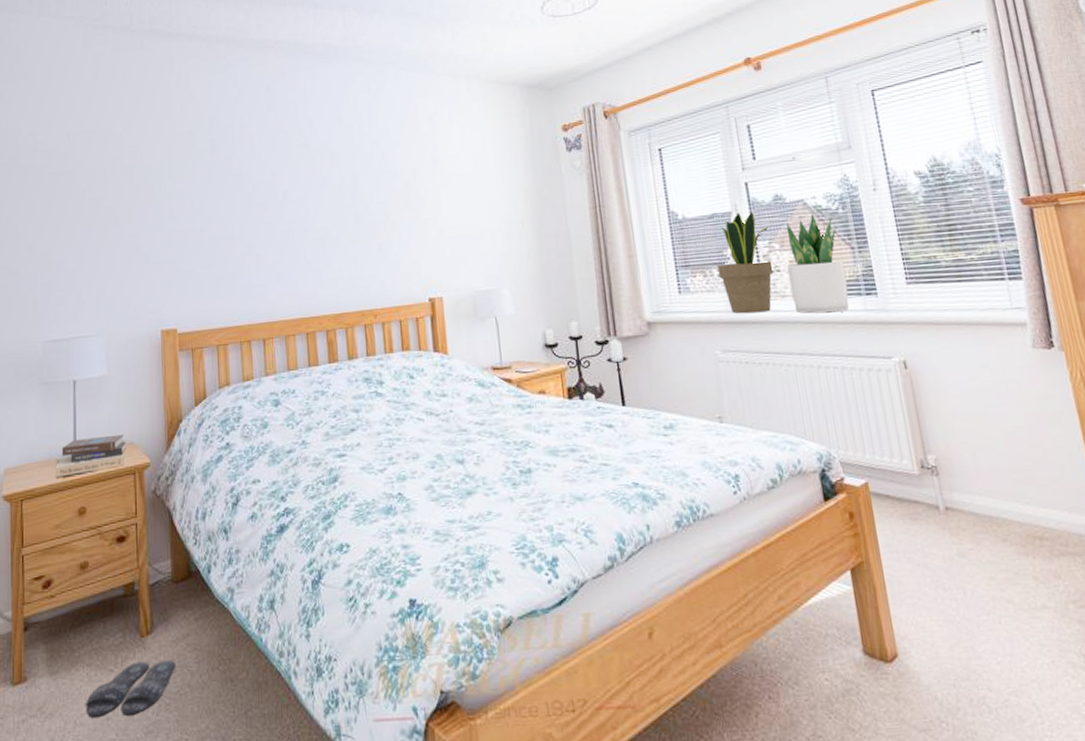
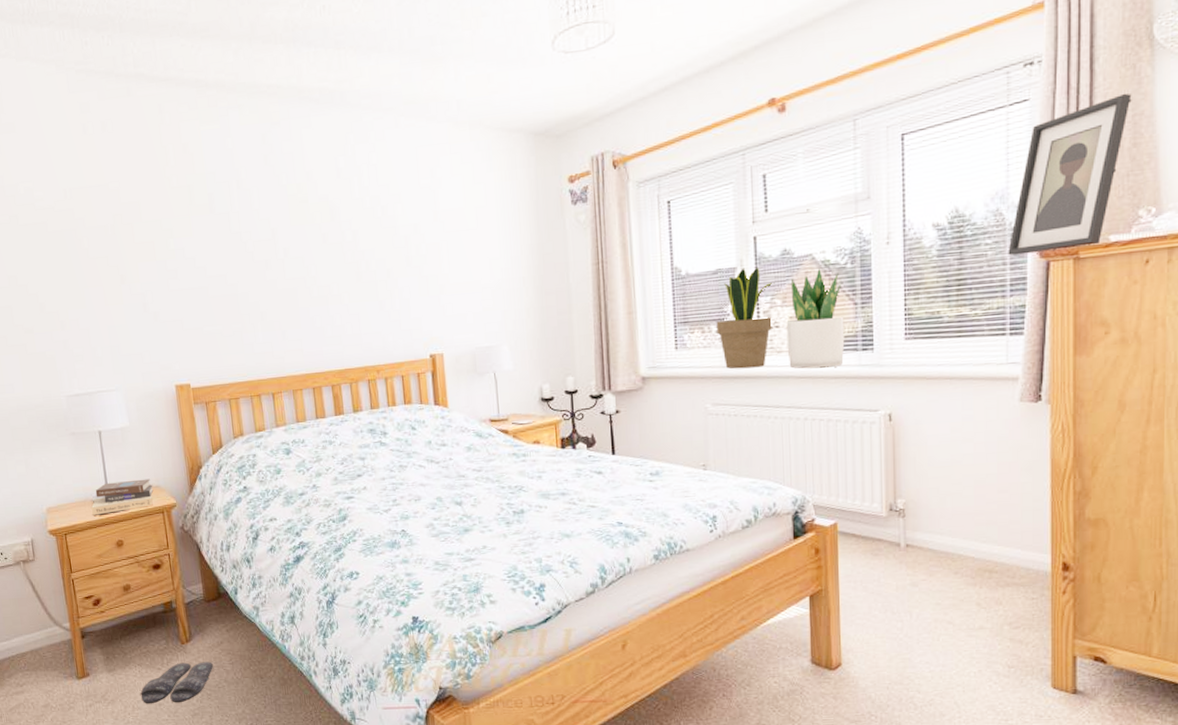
picture frame: none [990,57,1076,202] -> present [1008,93,1132,256]

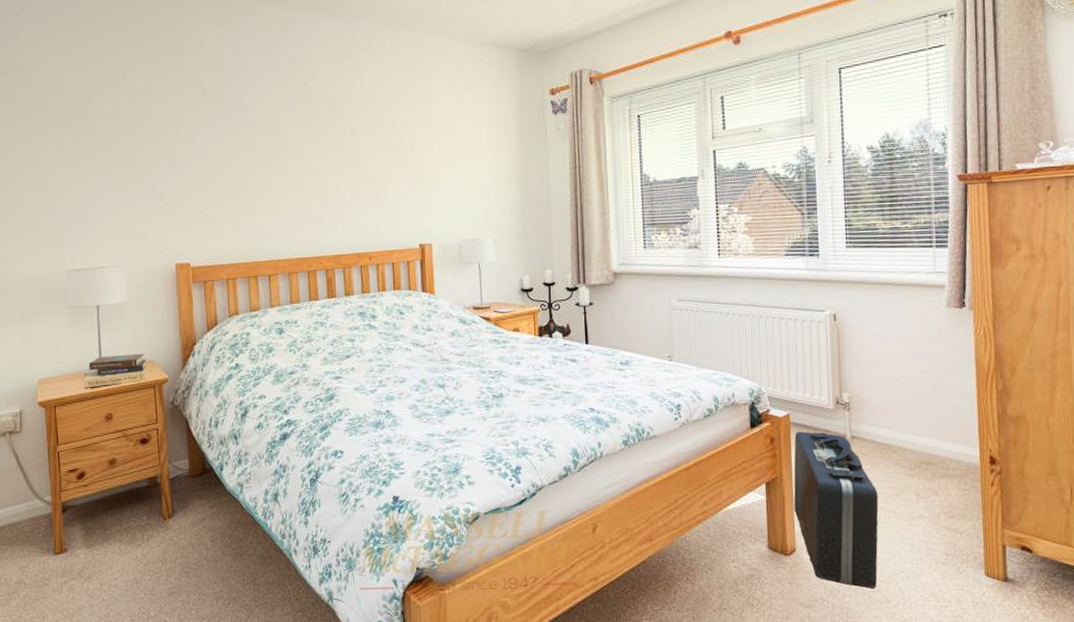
slippers: present [140,661,213,703] -> none [118,538,194,581]
potted plant: present [716,268,775,369] -> none [680,177,732,269]
planter: present [786,269,845,369] -> none [742,181,794,271]
suitcase: none [840,540,934,704] -> present [793,431,879,590]
picture frame: present [1008,93,1132,256] -> none [931,44,1029,177]

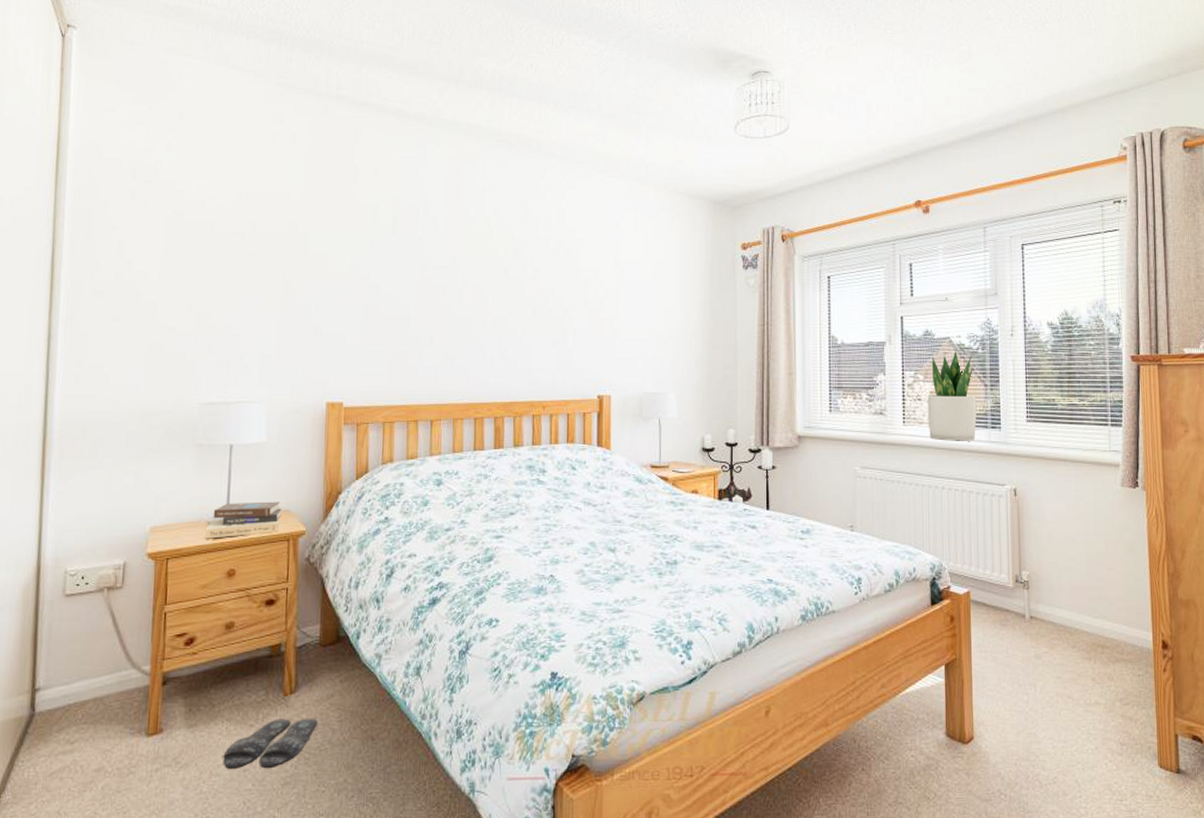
slippers: none [118,538,194,581] -> present [223,718,317,768]
planter: none [742,181,794,271] -> present [927,351,977,441]
suitcase: present [793,431,879,590] -> none [972,609,1056,782]

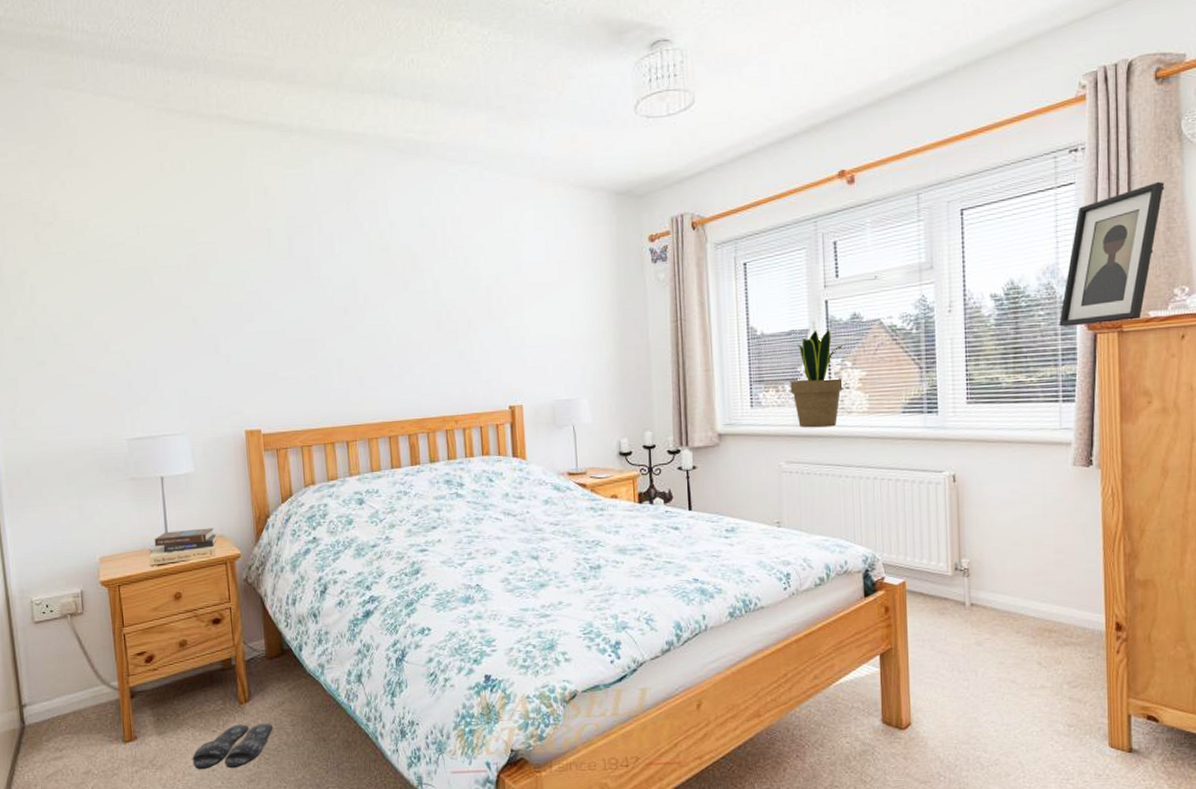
potted plant: none [867,343,918,436] -> present [790,330,845,428]
planter: present [927,351,977,441] -> none [856,333,911,430]
picture frame: none [1107,235,1194,357] -> present [1059,181,1165,327]

